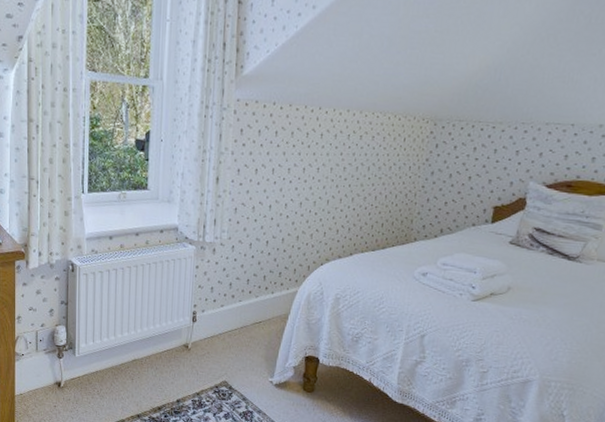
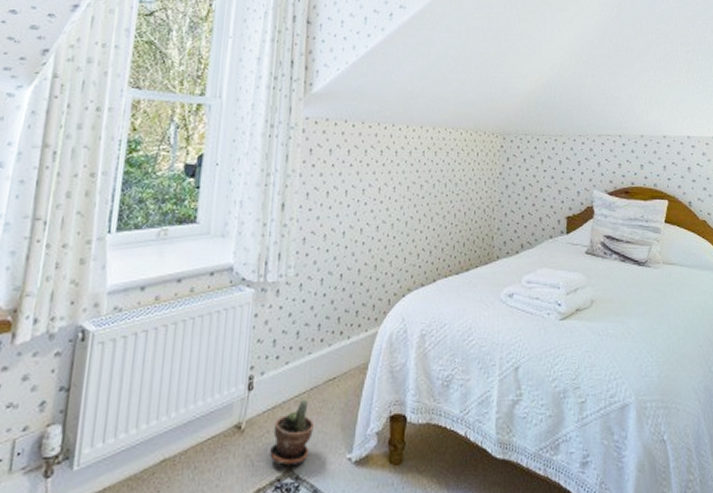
potted plant: none [210,334,243,380] -> present [270,399,314,466]

